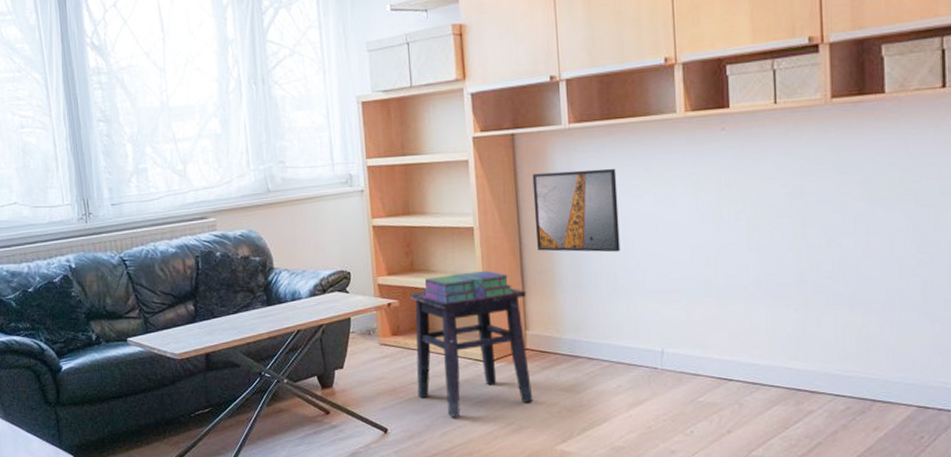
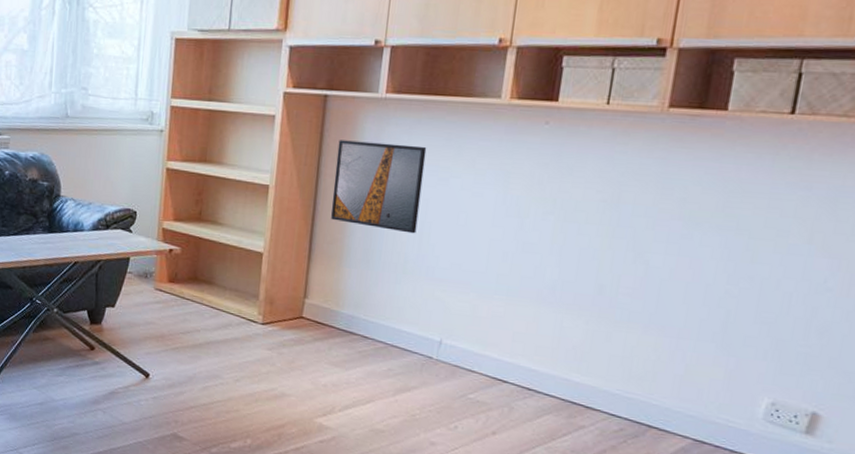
side table: present [410,288,533,417] -> none [185,242,311,373]
stack of books: present [422,270,513,304] -> none [206,229,299,261]

